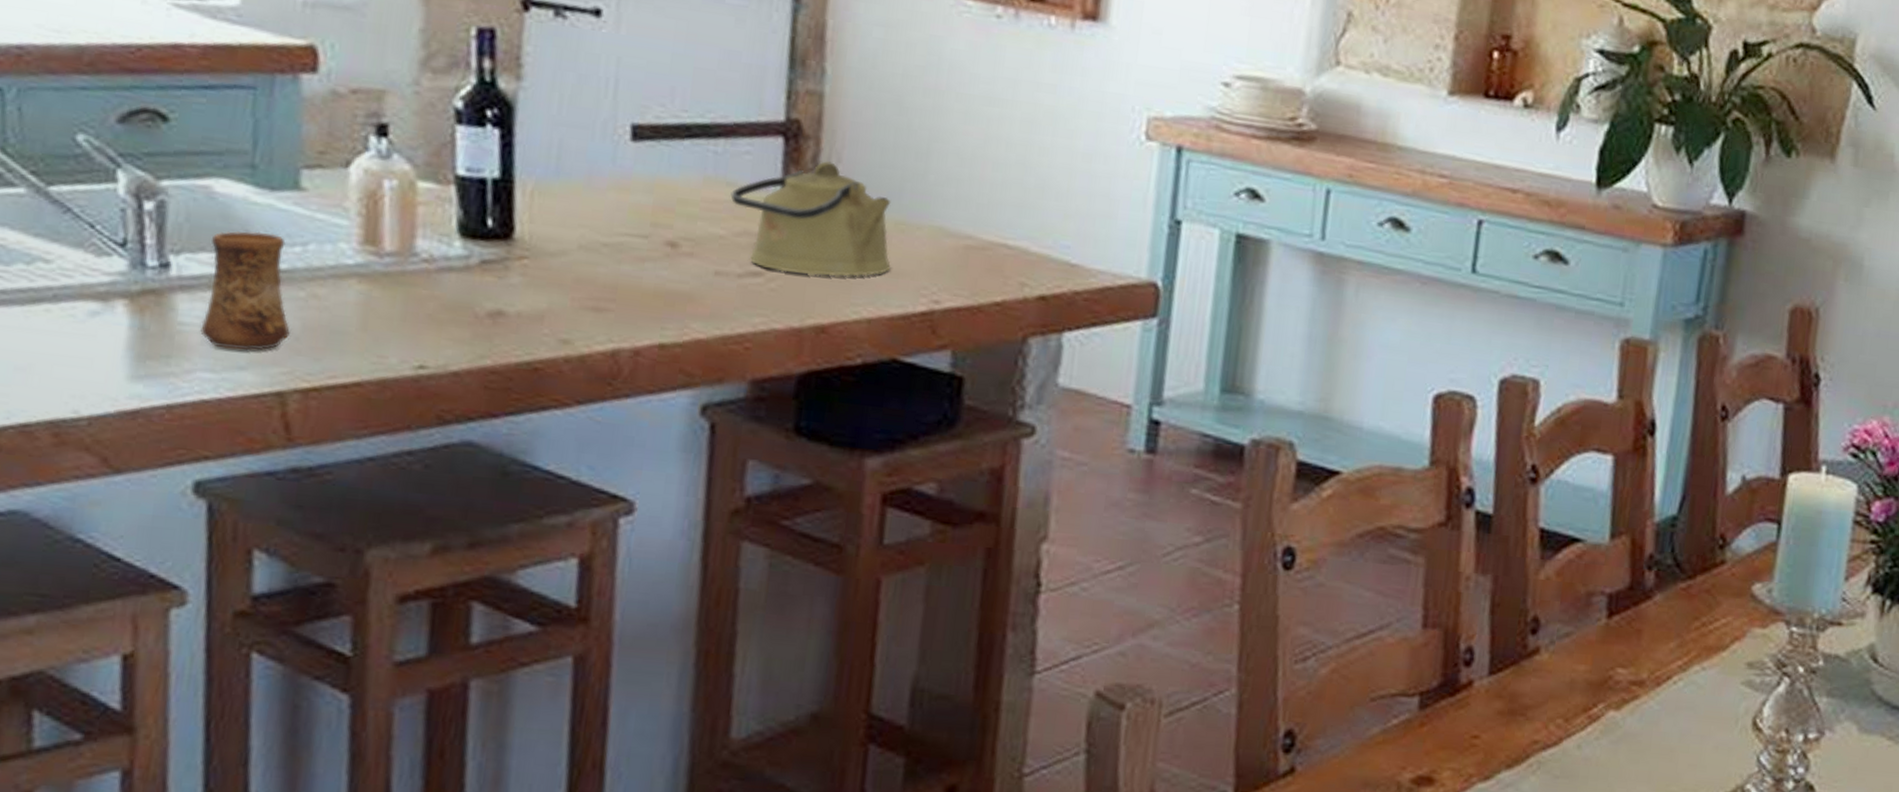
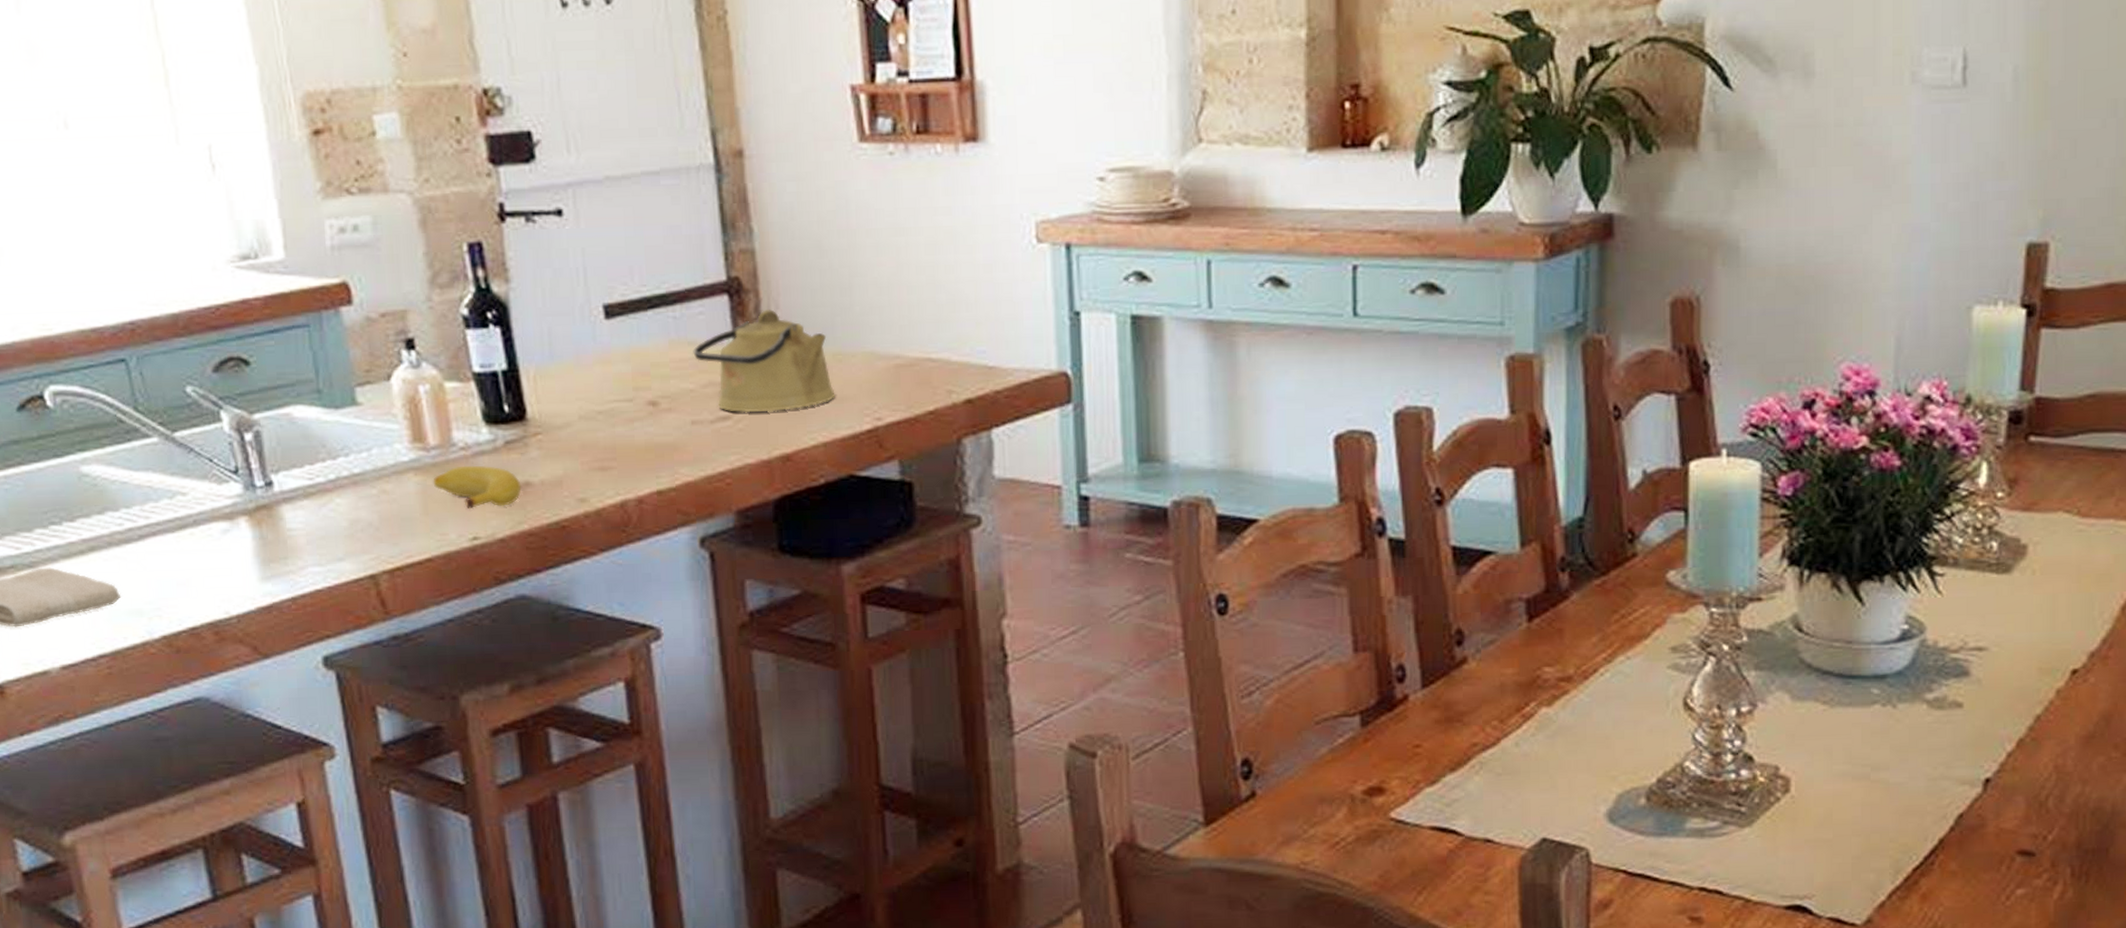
cup: present [200,231,290,351] -> none [300,444,371,545]
banana: none [380,280,492,335] -> present [433,465,522,510]

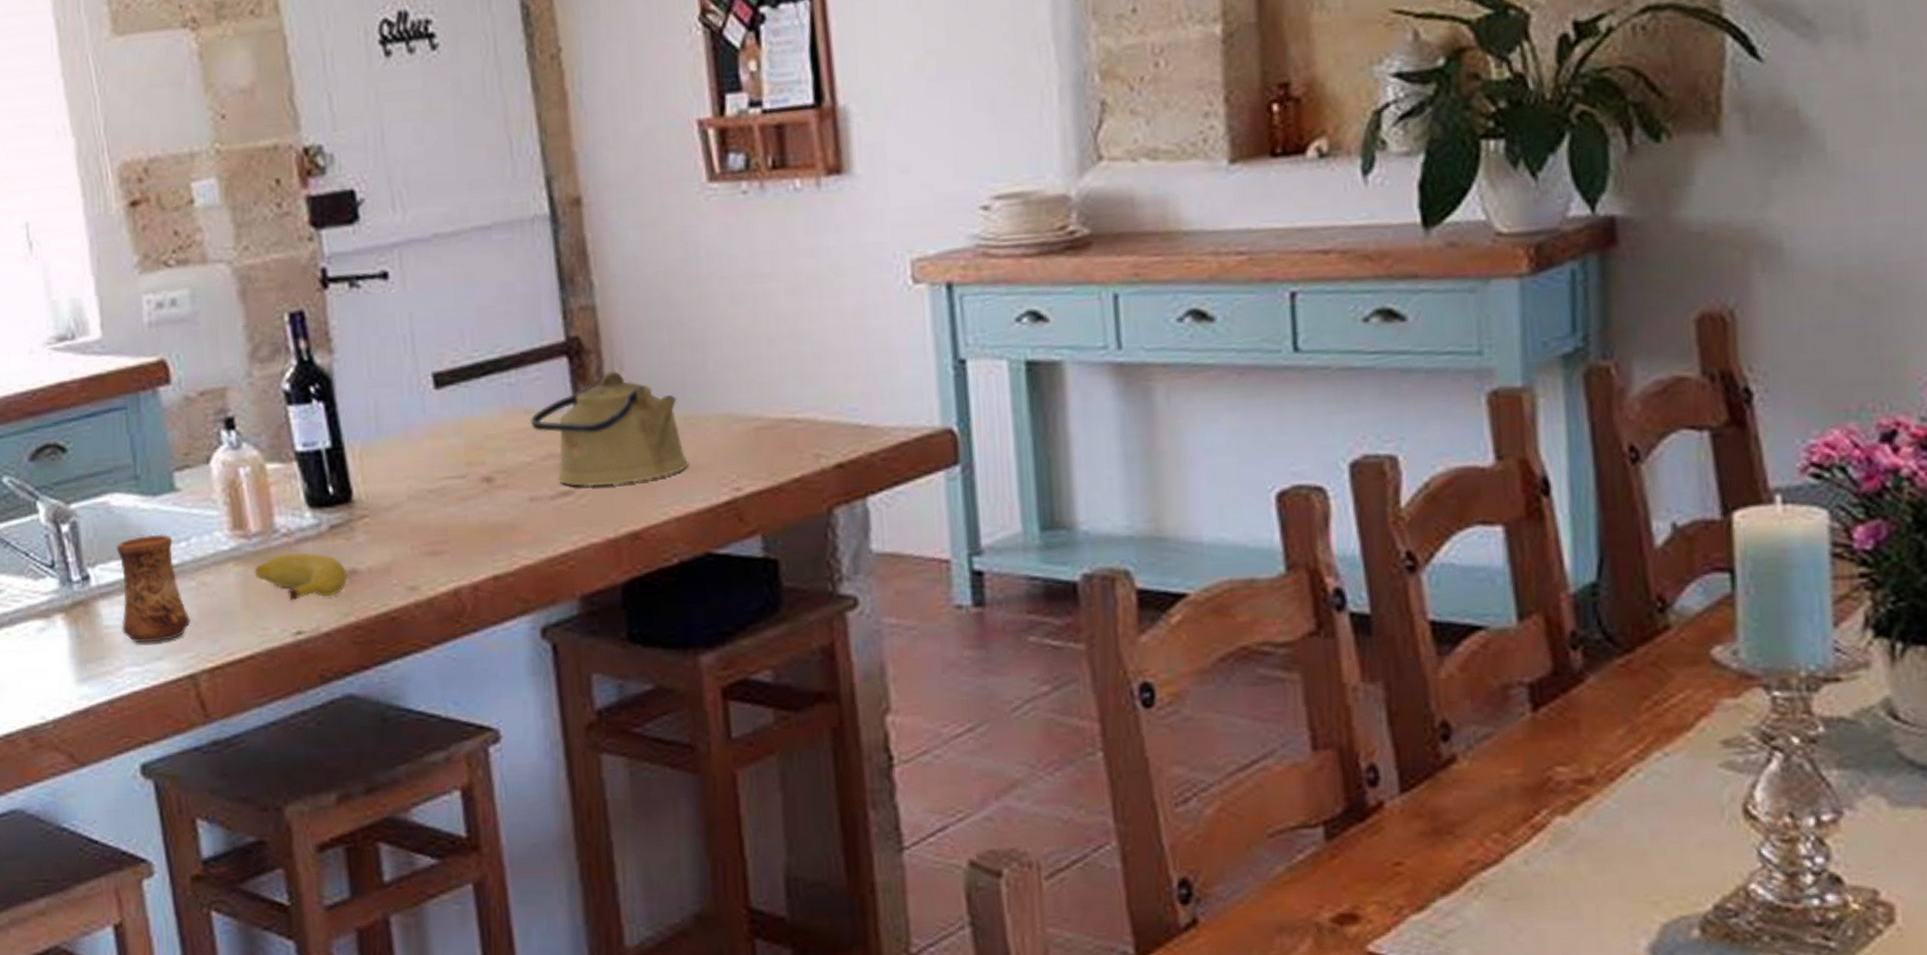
cup: none [300,444,371,545] -> present [117,534,190,643]

